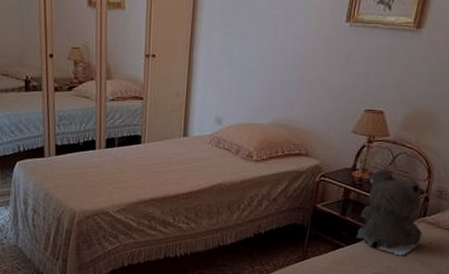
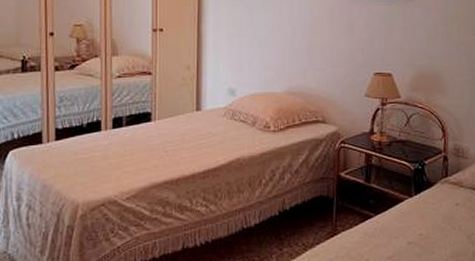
teddy bear: present [356,169,423,256] -> none [383,131,449,222]

